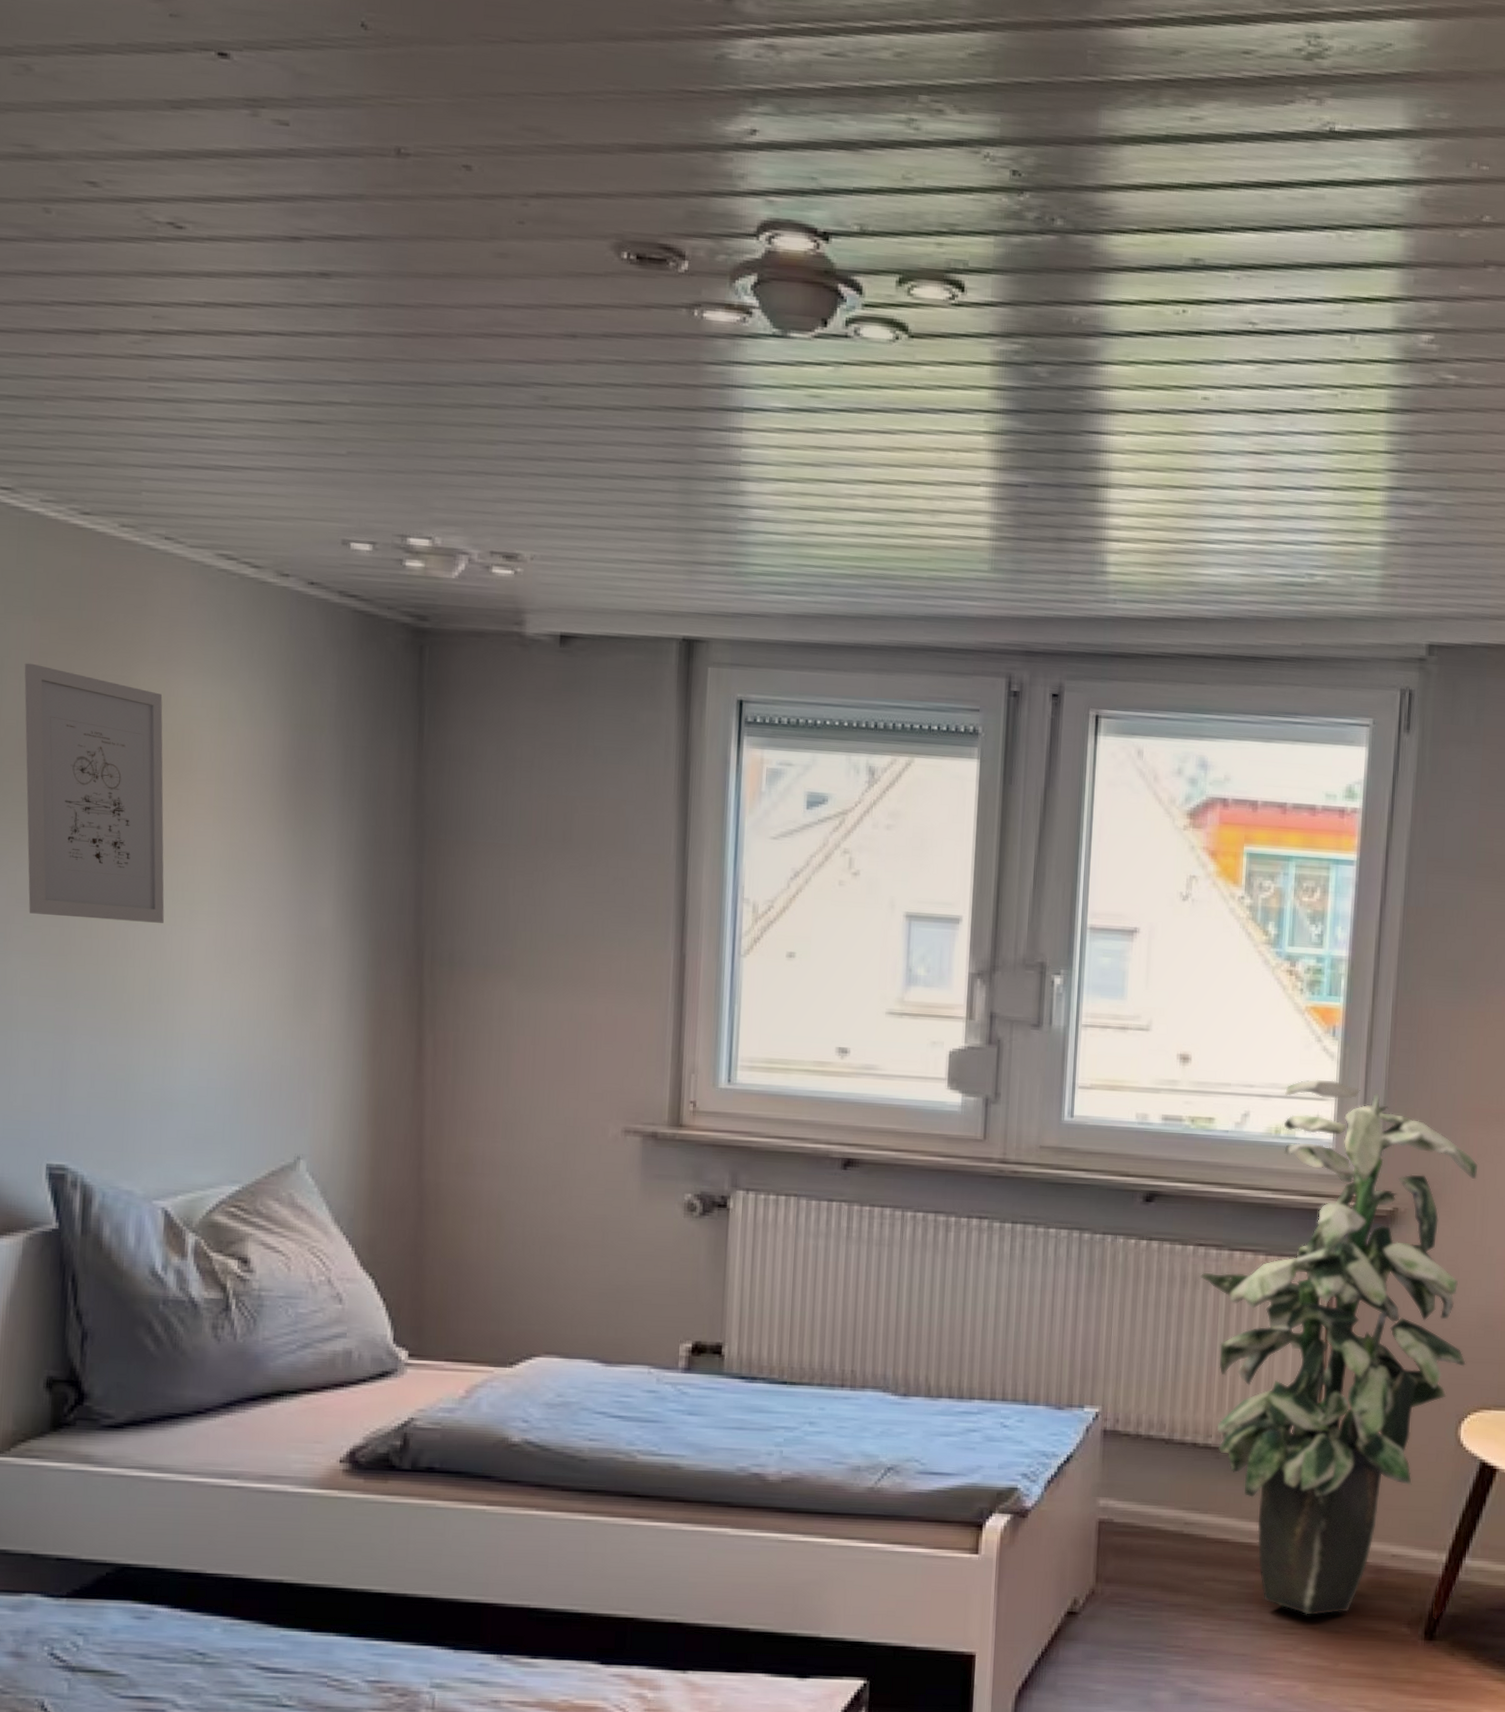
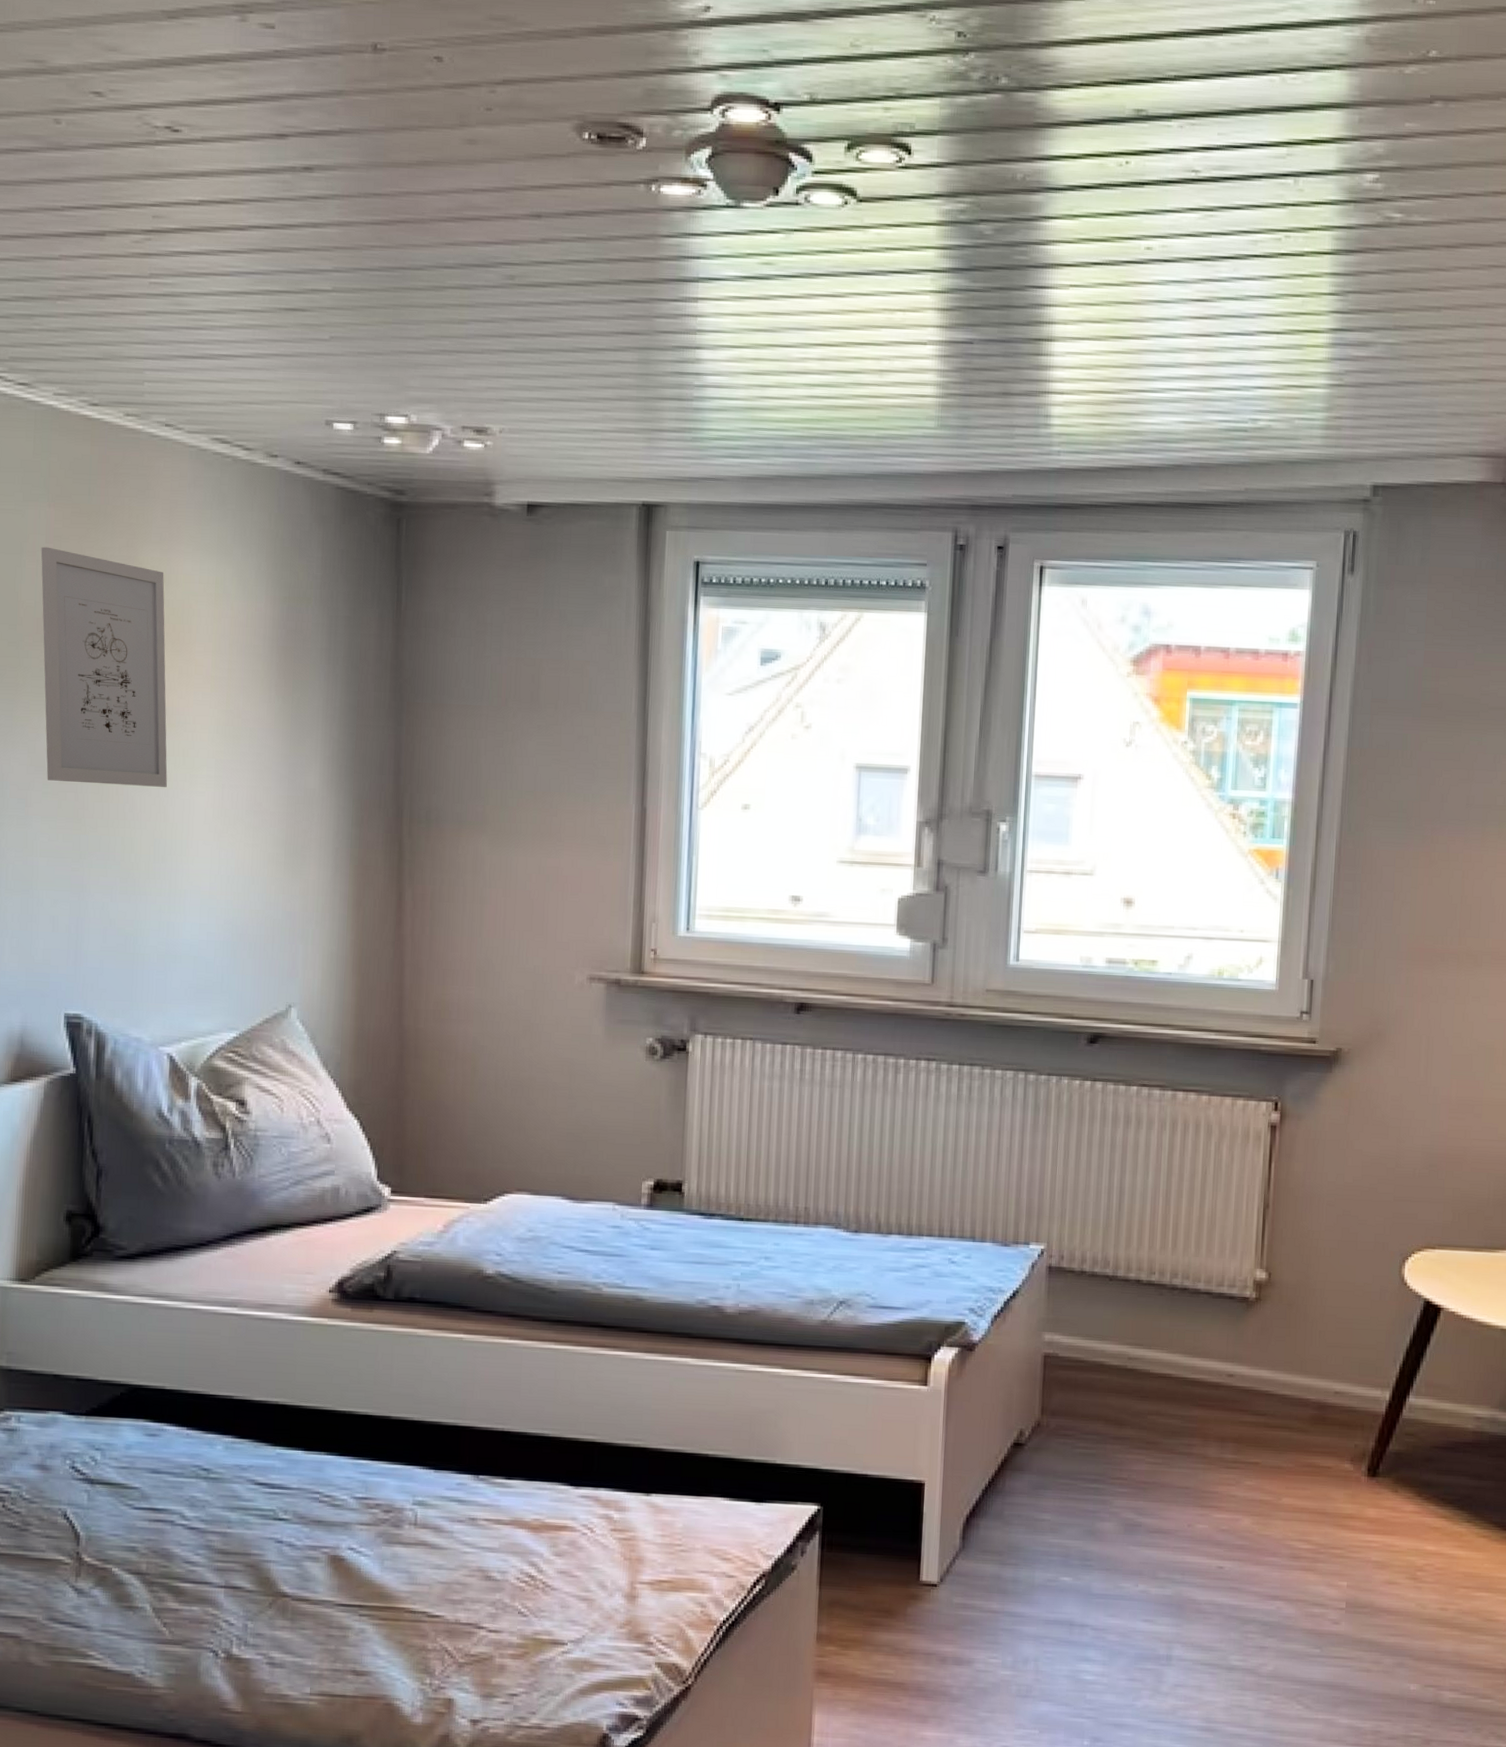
indoor plant: present [1199,1079,1478,1616] -> none [1143,921,1423,1451]

